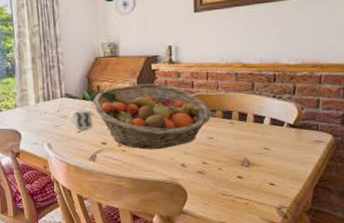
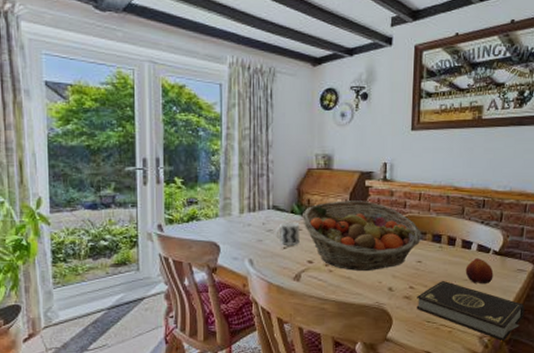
book: none [210,154,325,212] -> present [416,280,525,342]
fruit: none [259,132,289,157] -> present [465,258,494,284]

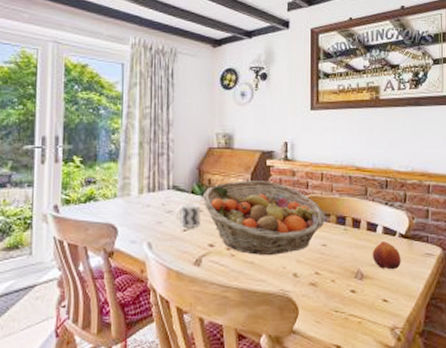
book: present [416,280,525,342] -> none [323,265,436,334]

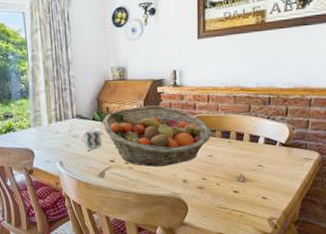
fruit: present [372,242,401,270] -> none [253,150,281,173]

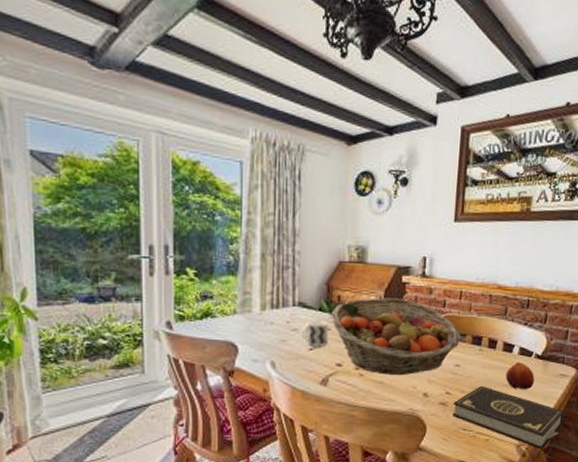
book: none [209,171,311,223] -> present [452,385,565,450]
fruit: none [253,150,281,173] -> present [505,362,535,390]

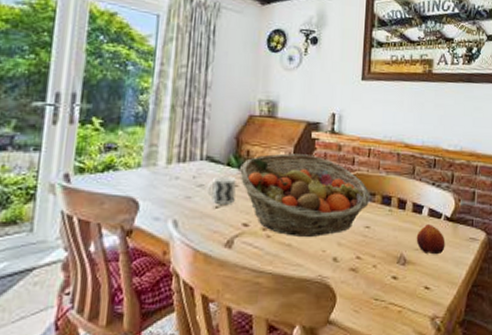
book: present [452,385,565,450] -> none [363,249,478,324]

